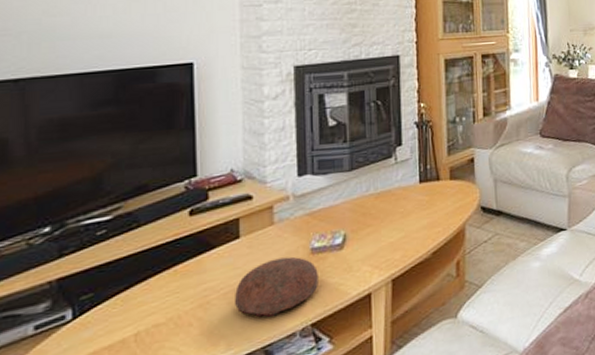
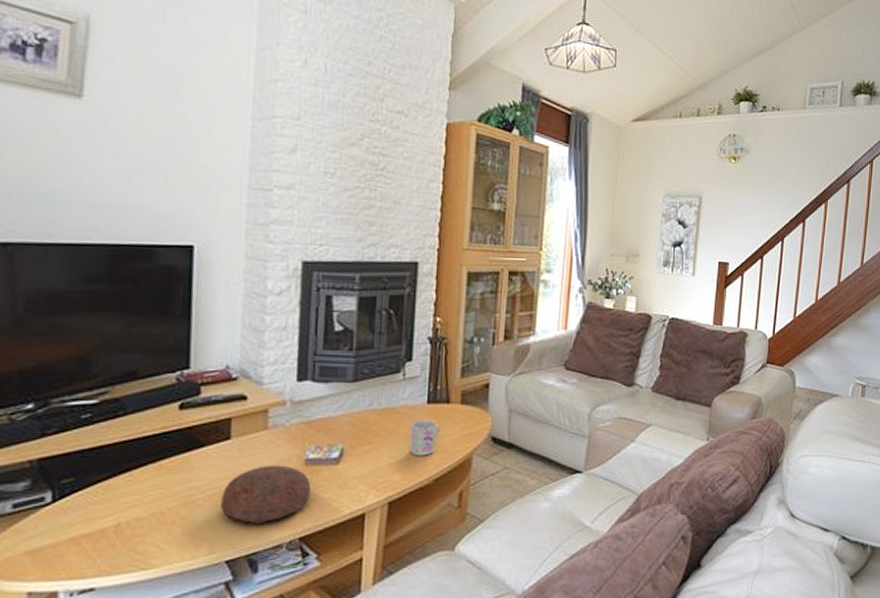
mug: none [406,198,434,233] -> present [410,420,441,456]

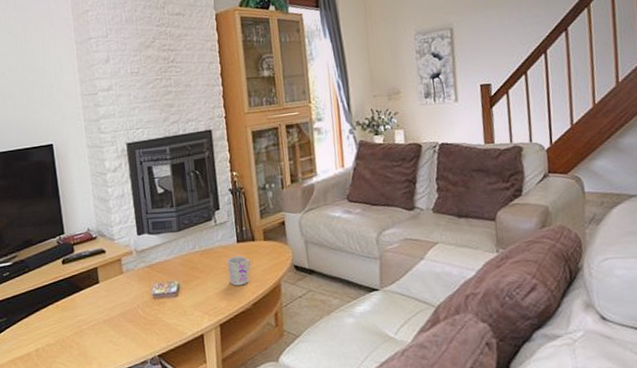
decorative bowl: present [221,465,311,525] -> none [100,300,161,346]

